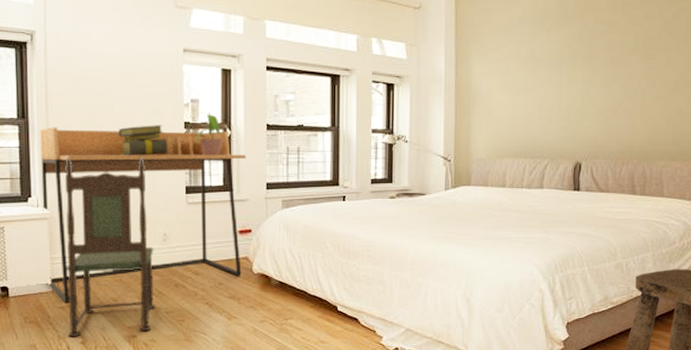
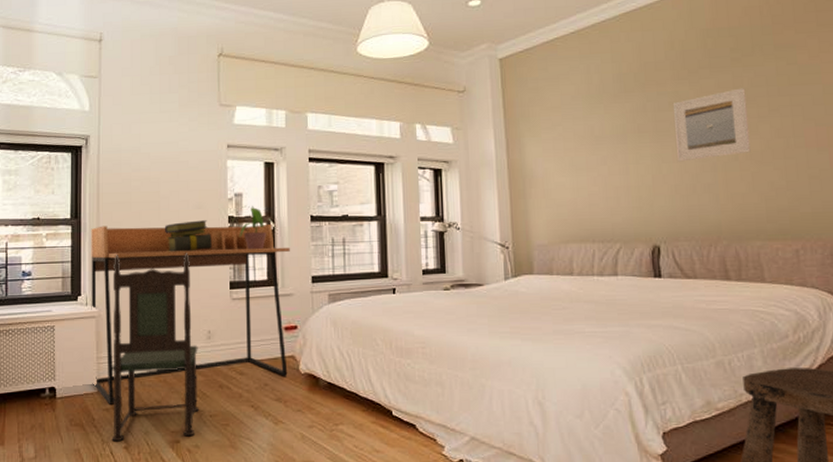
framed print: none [604,21,669,87] -> present [672,88,751,162]

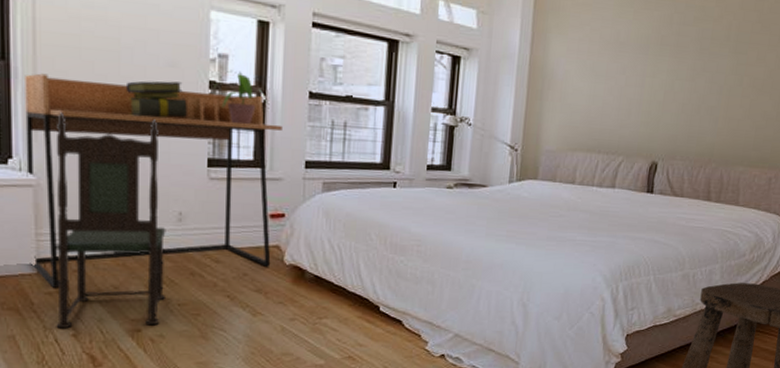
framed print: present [672,88,751,162] -> none [690,12,764,81]

